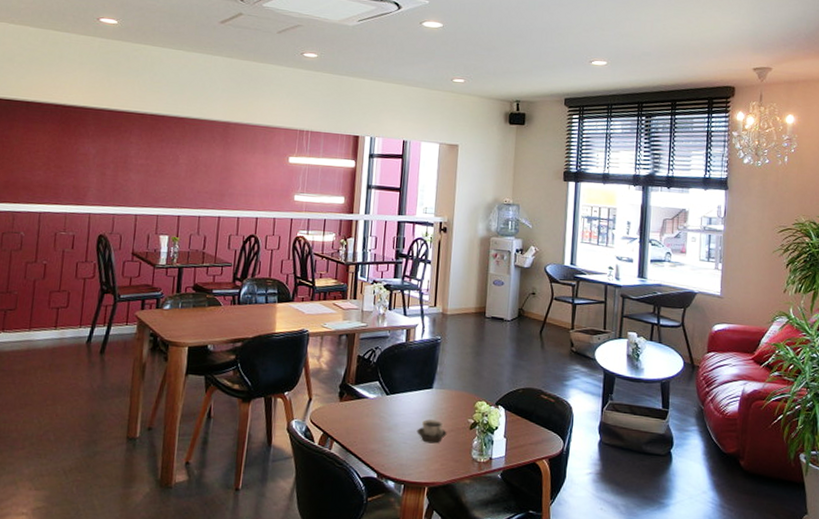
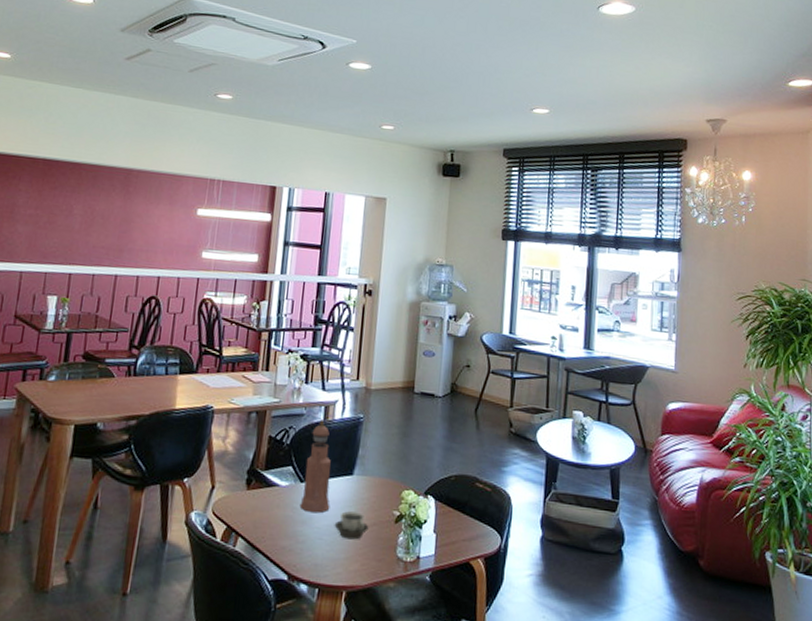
coffeepot: none [386,341,413,421] -> present [299,419,331,513]

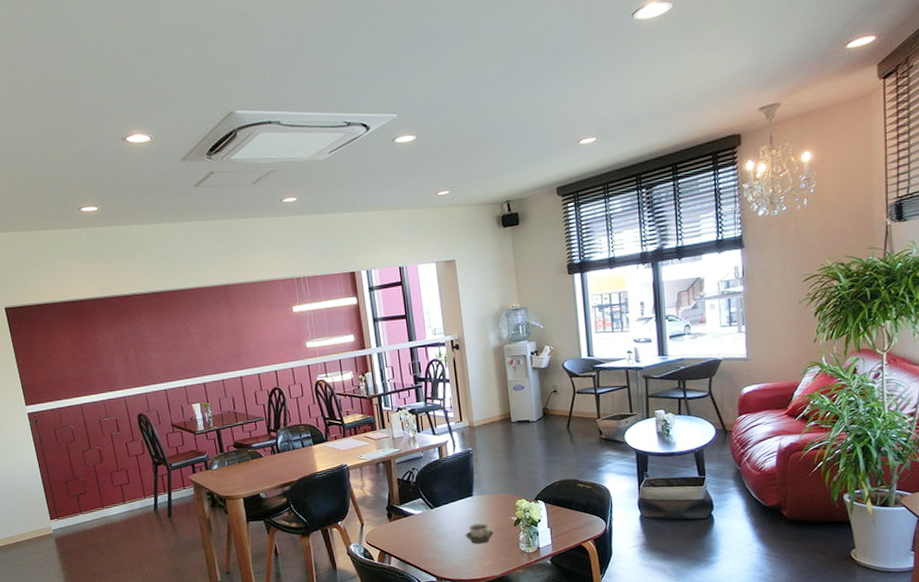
coffeepot: present [299,419,331,513] -> none [432,458,459,530]

